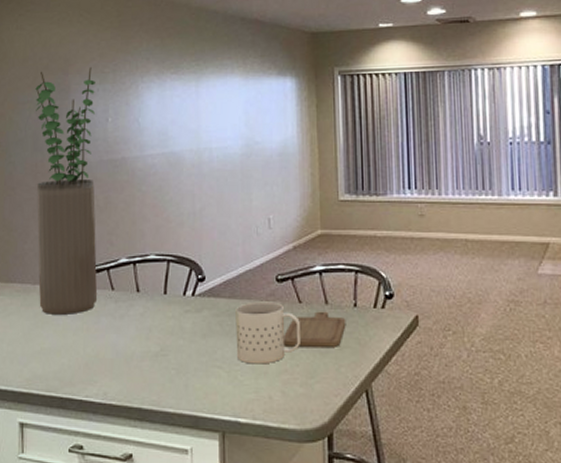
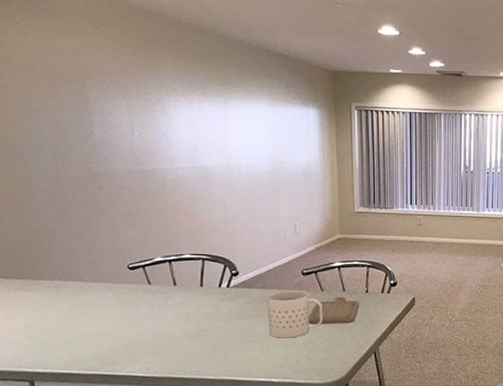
vase: present [35,67,98,314] -> none [48,80,135,306]

